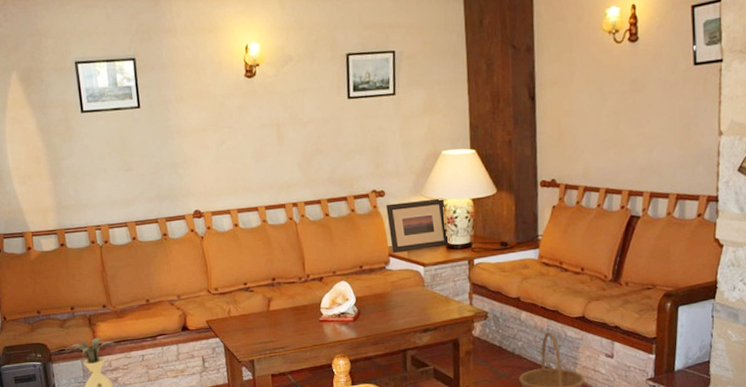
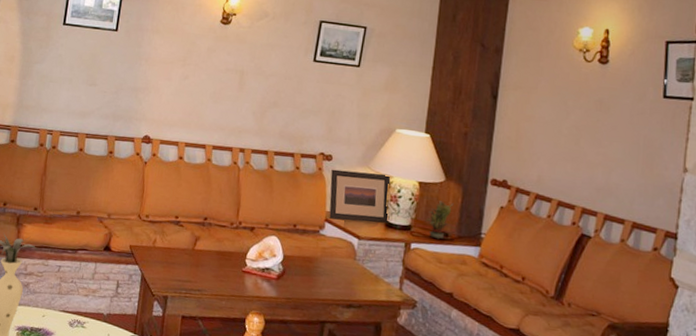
potted plant: none [484,212,509,251] -> present [425,201,454,240]

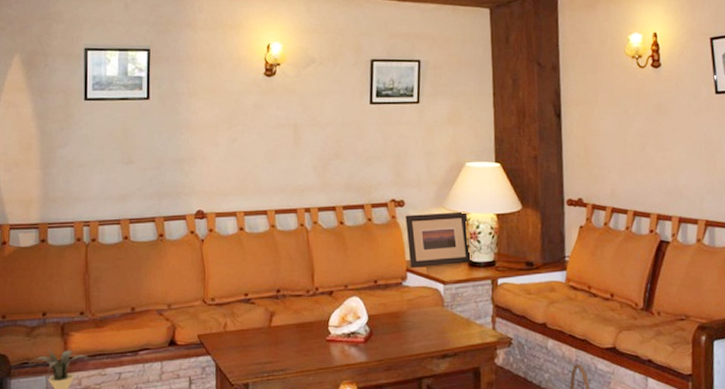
potted plant: present [425,201,454,240] -> none [508,230,534,271]

